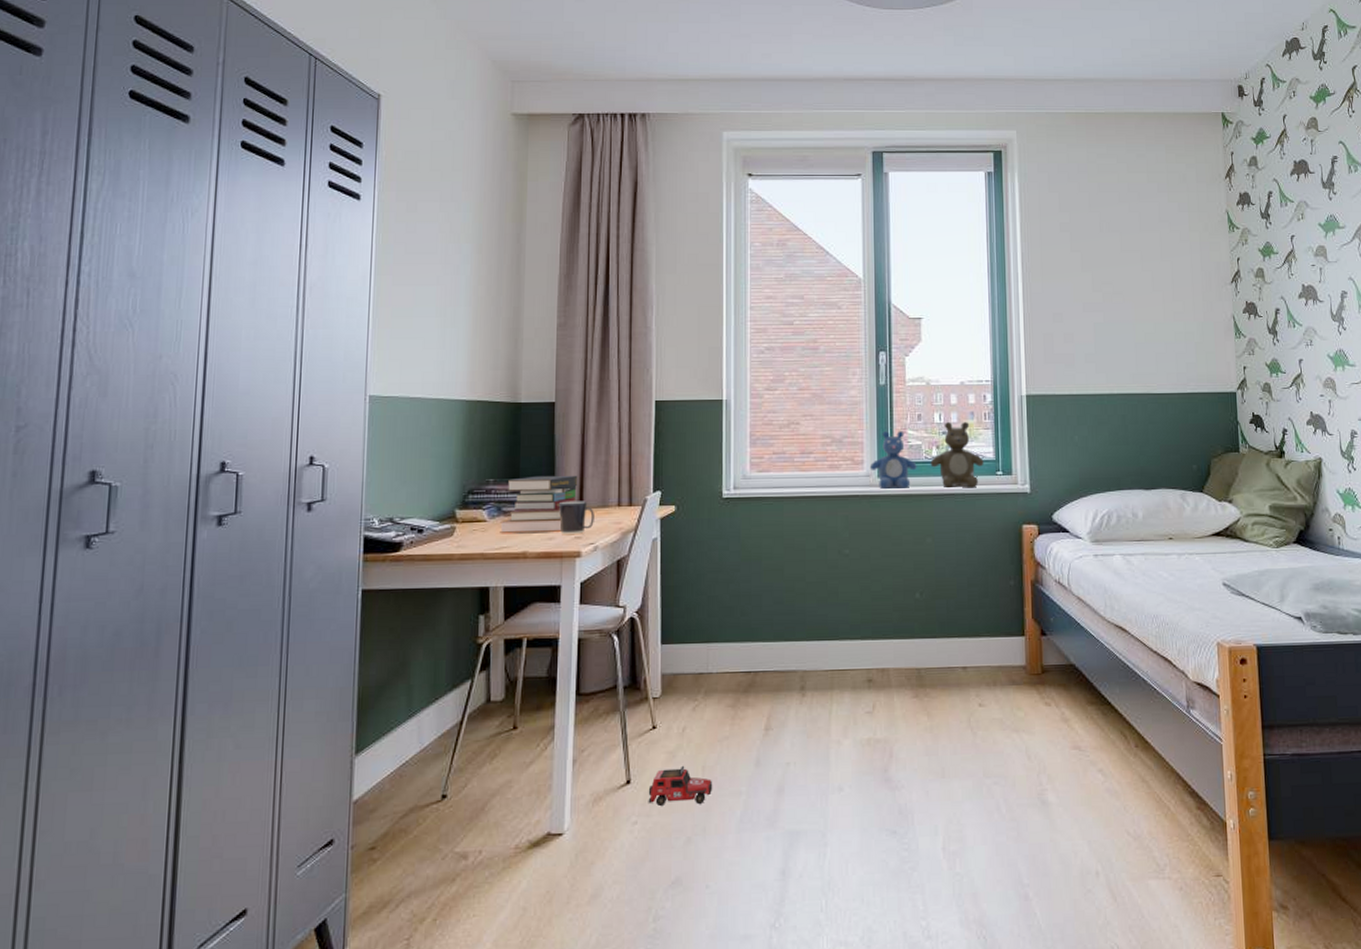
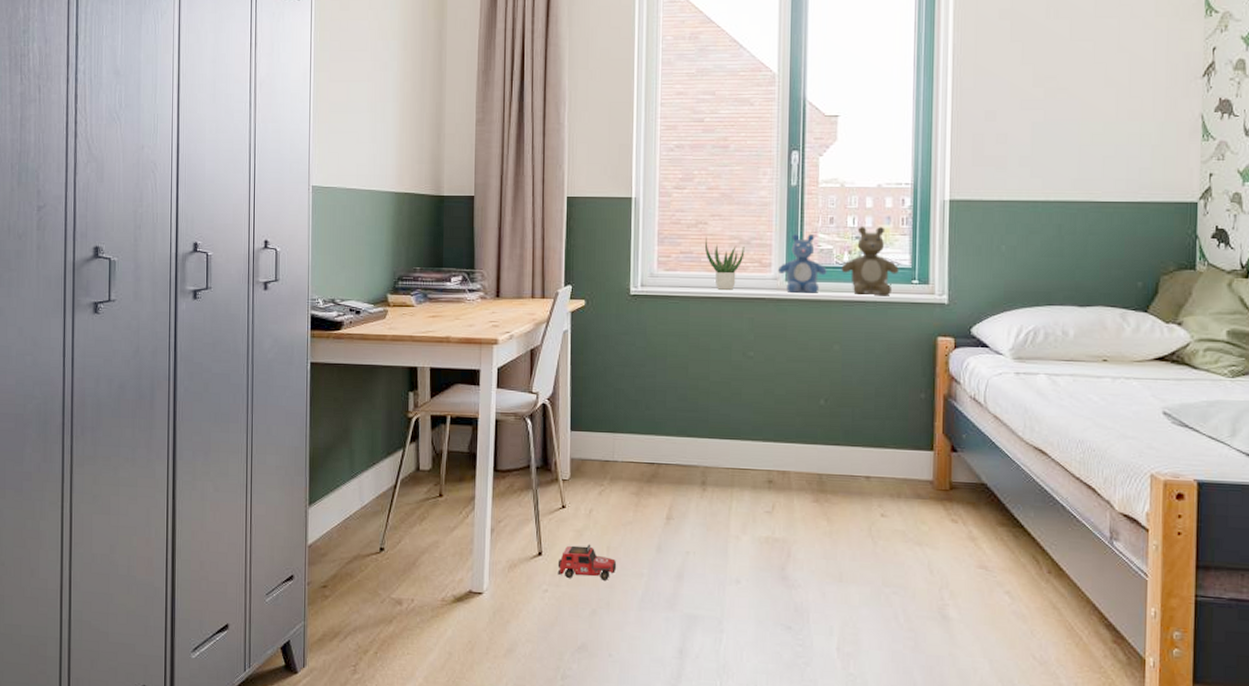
books: present [500,475,578,533] -> none [426,266,495,319]
mug: present [558,501,594,536] -> none [477,291,510,324]
potted plant: none [797,437,837,490] -> present [704,237,745,291]

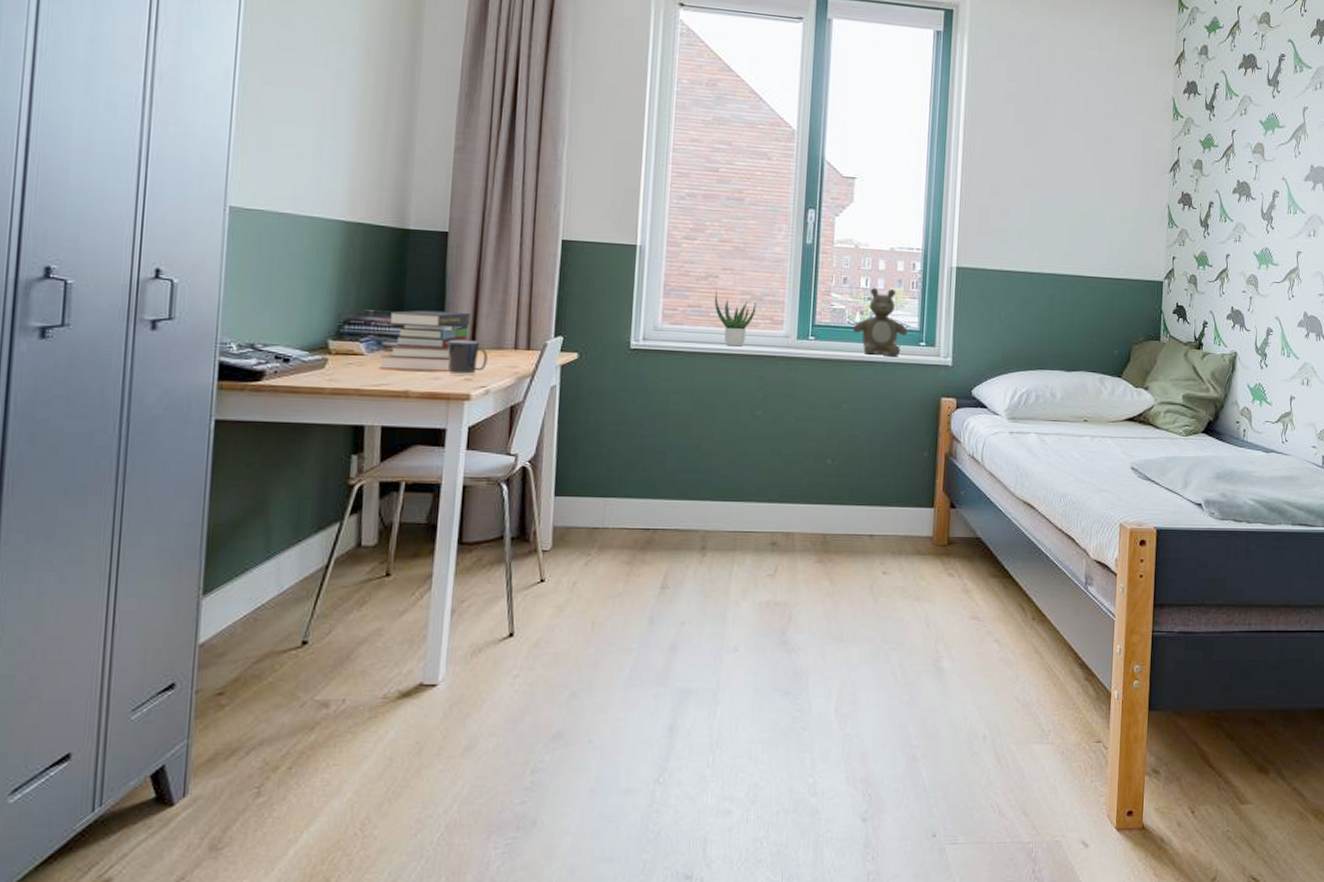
books: none [426,266,495,319] -> present [379,310,471,372]
mug: none [477,291,510,324] -> present [447,339,488,377]
toy truck: present [557,544,617,580] -> none [531,620,603,659]
stuffed animal: present [777,234,827,293] -> none [789,292,839,352]

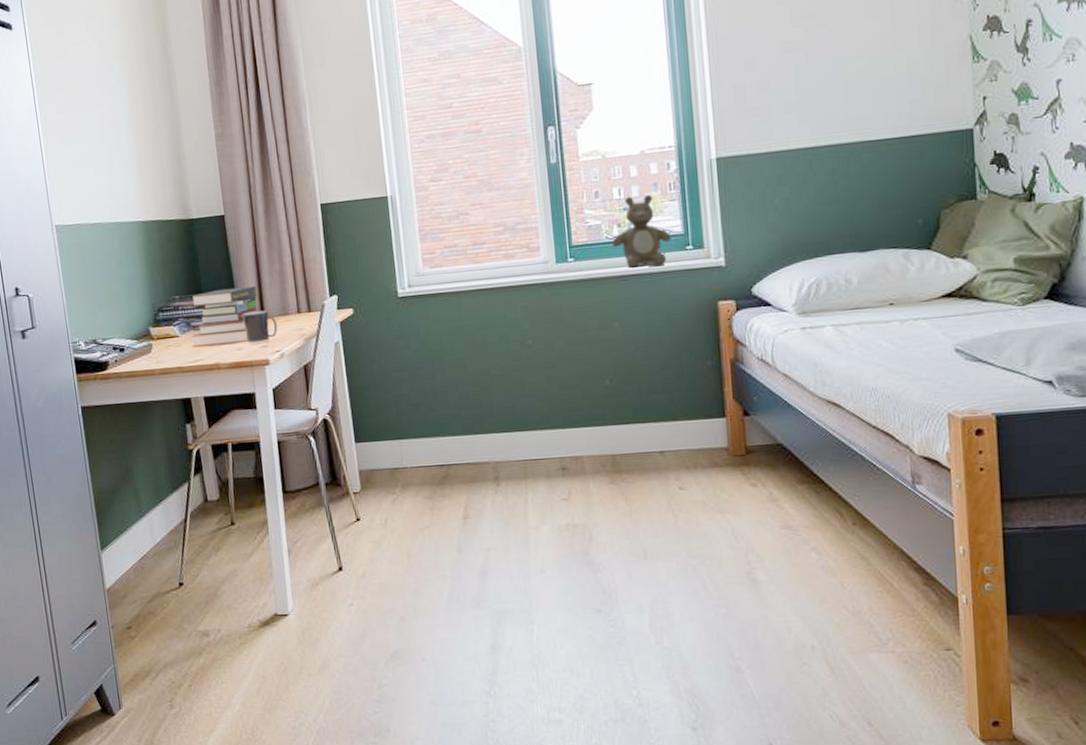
potted plant: present [714,291,757,348] -> none [468,228,511,282]

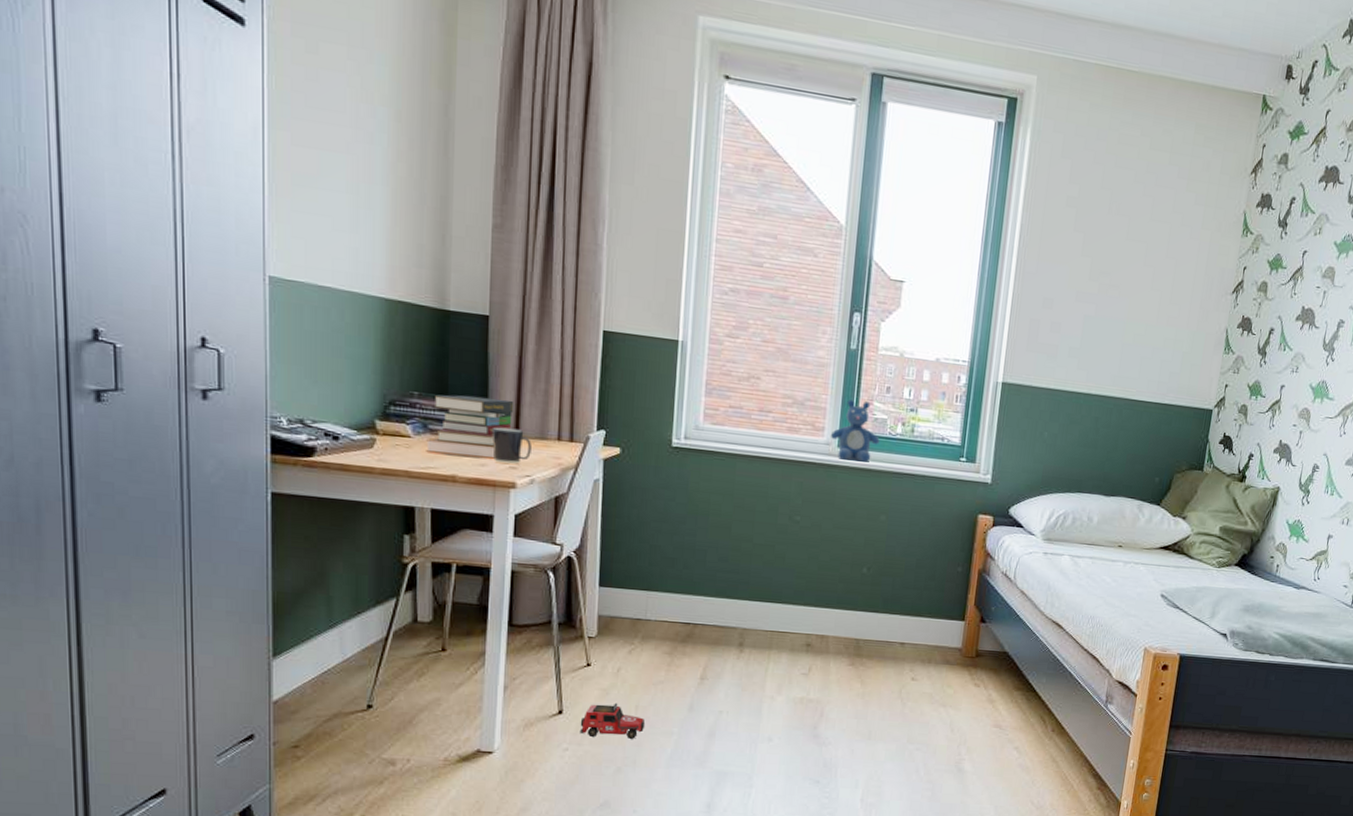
toy truck: none [359,553,420,589] -> present [579,702,646,739]
stuffed animal: none [546,211,598,275] -> present [830,400,880,462]
teddy bear: present [611,194,672,269] -> none [893,398,949,471]

